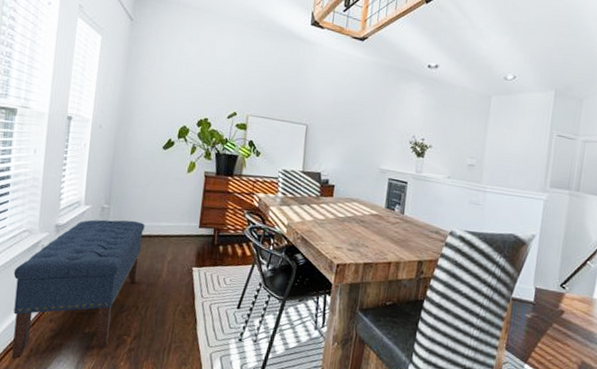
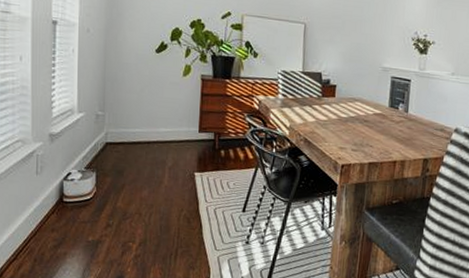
bench: present [12,219,145,359] -> none [10,127,142,269]

